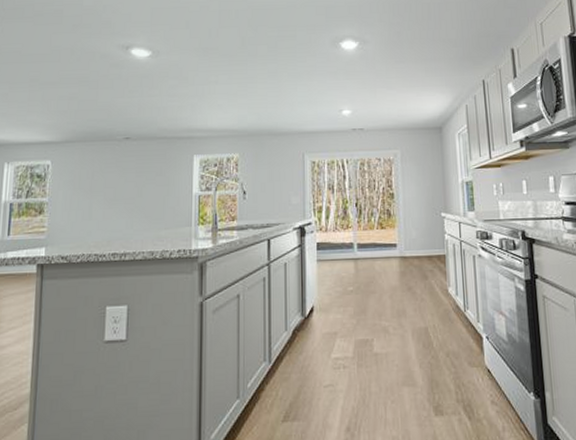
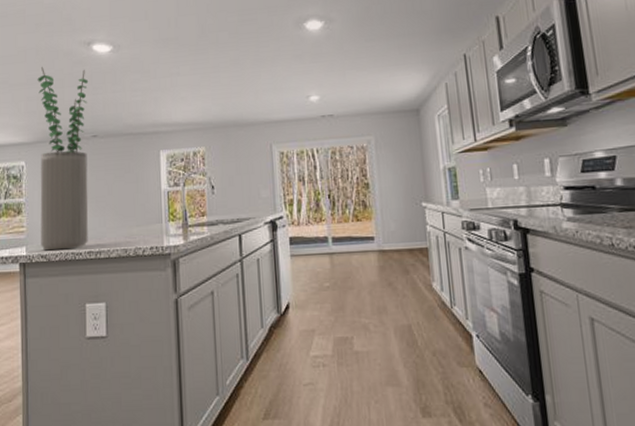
vase: none [62,66,125,252] -> present [37,66,89,251]

